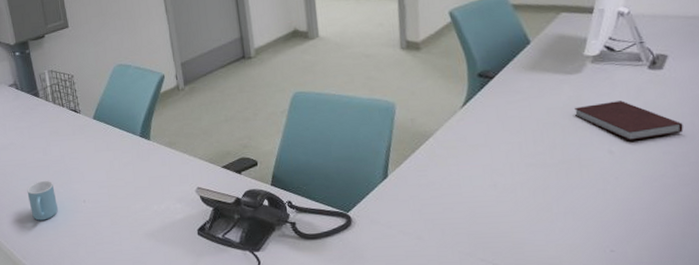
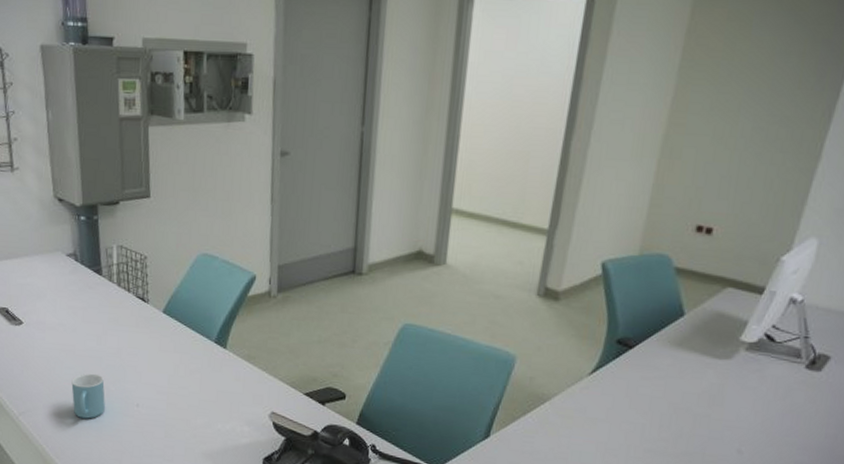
notebook: present [574,100,684,141] -> none [712,396,825,445]

